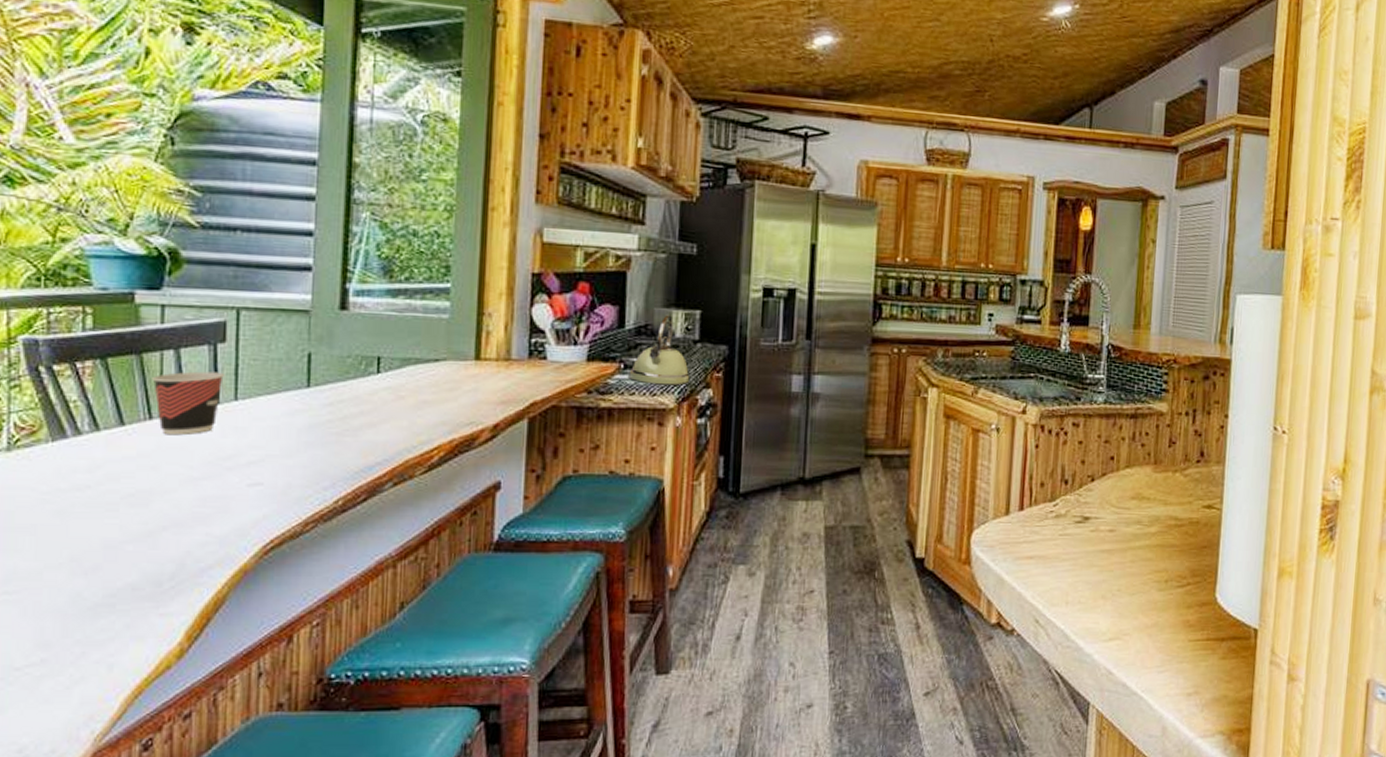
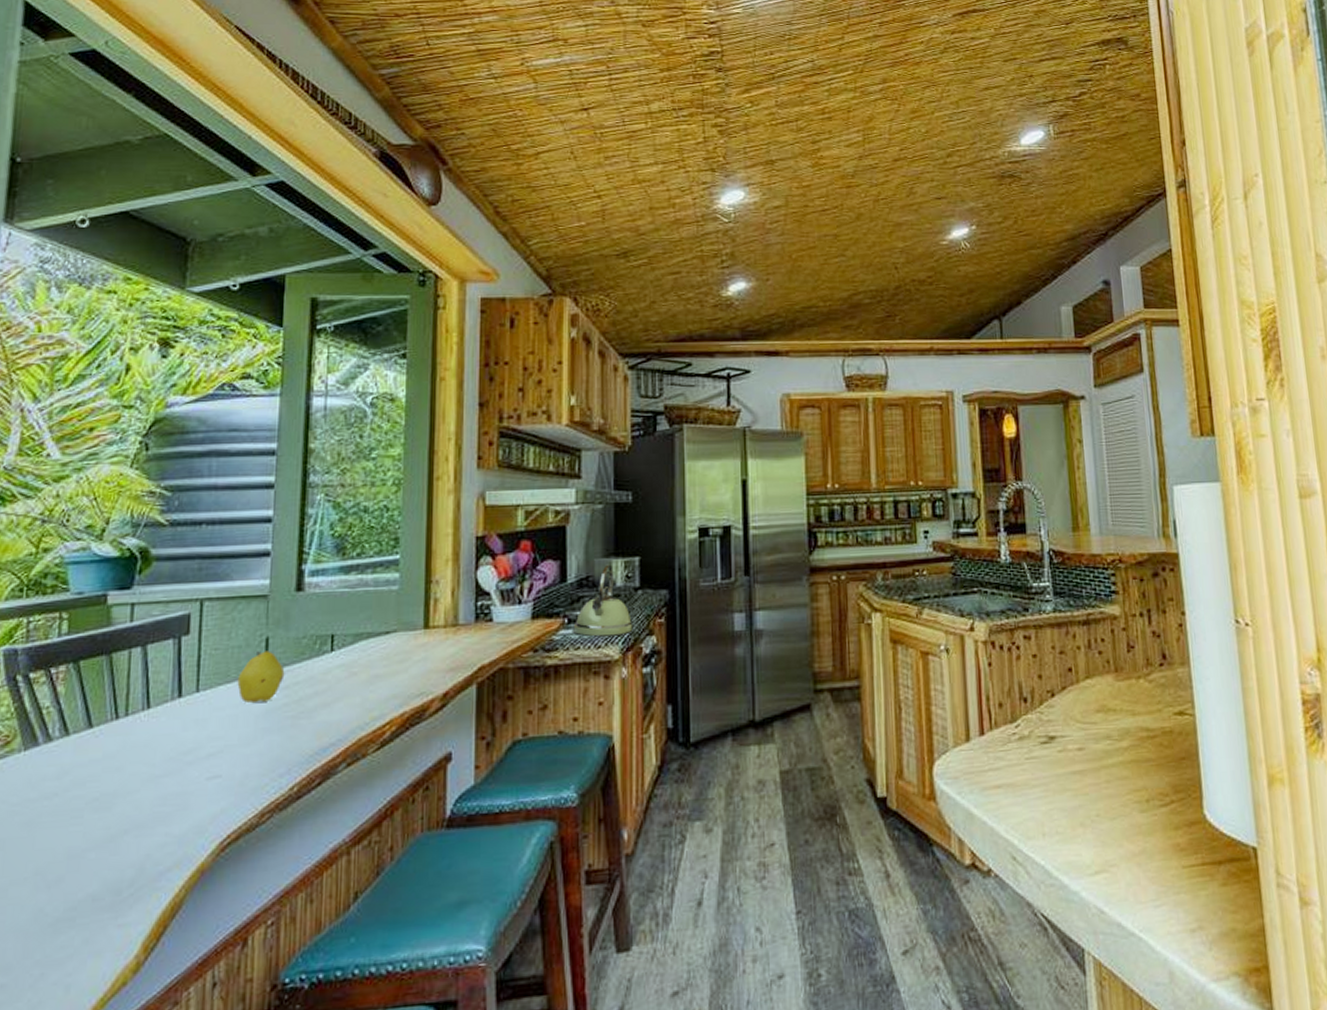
cup: present [152,371,224,436] -> none [120,665,187,734]
fruit: none [278,366,329,417] -> present [237,651,285,704]

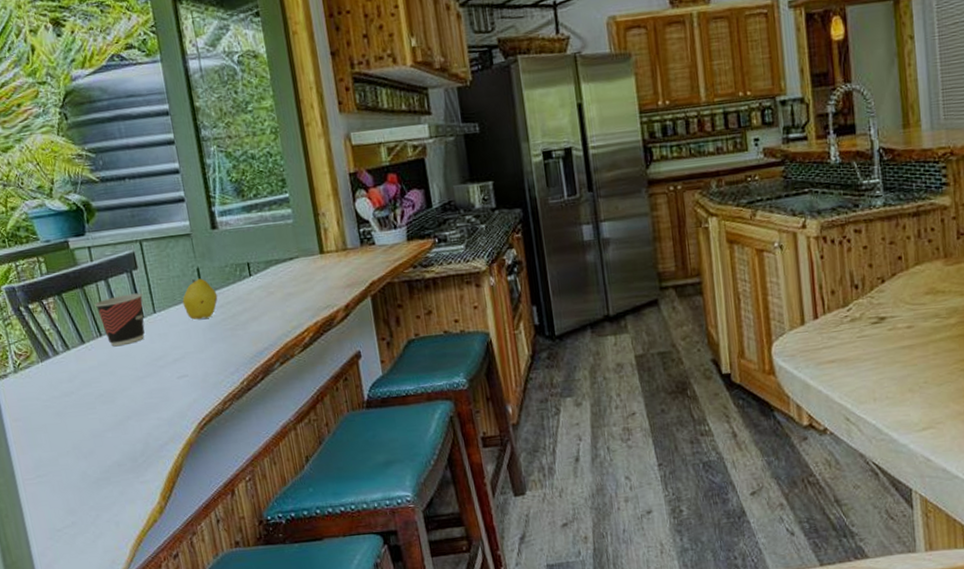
cup: none [120,665,187,734] -> present [94,293,145,347]
kettle: present [571,564,633,637] -> none [442,189,495,253]

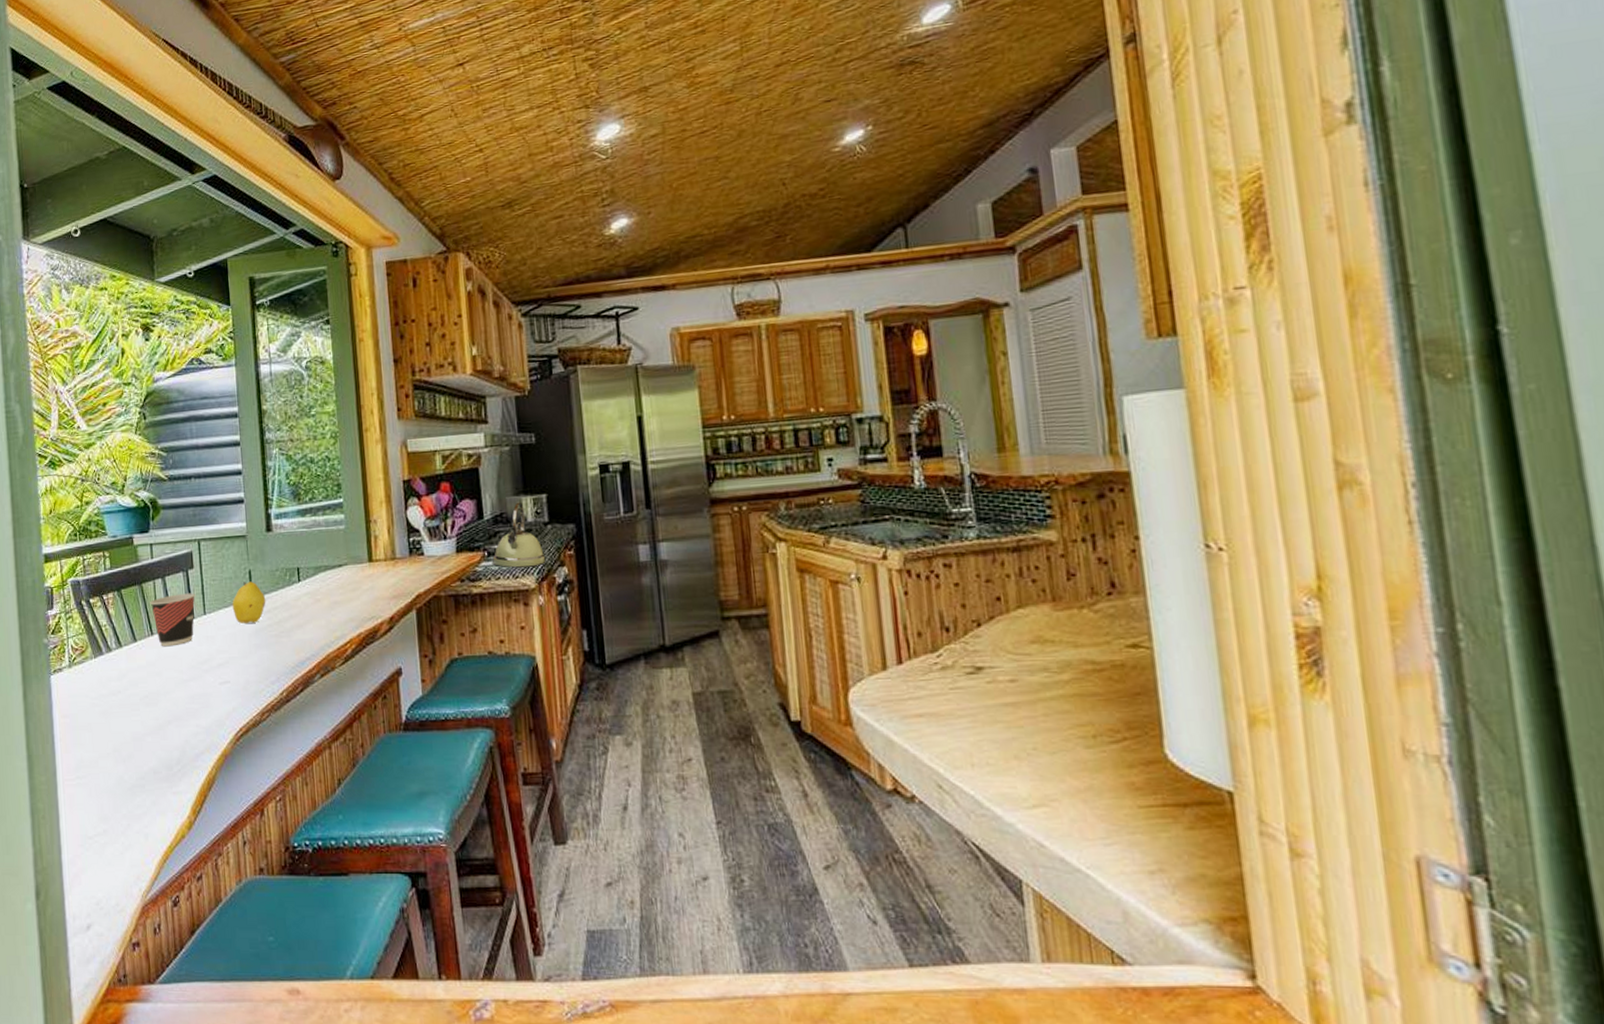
kettle: none [442,189,495,253] -> present [492,502,546,568]

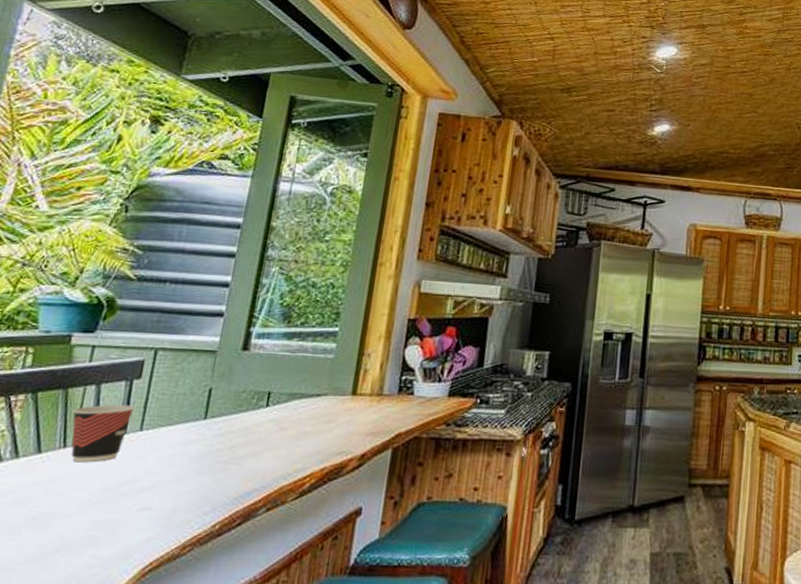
fruit: present [232,581,266,625] -> none [177,400,223,446]
kettle: present [492,502,546,568] -> none [482,355,537,419]

